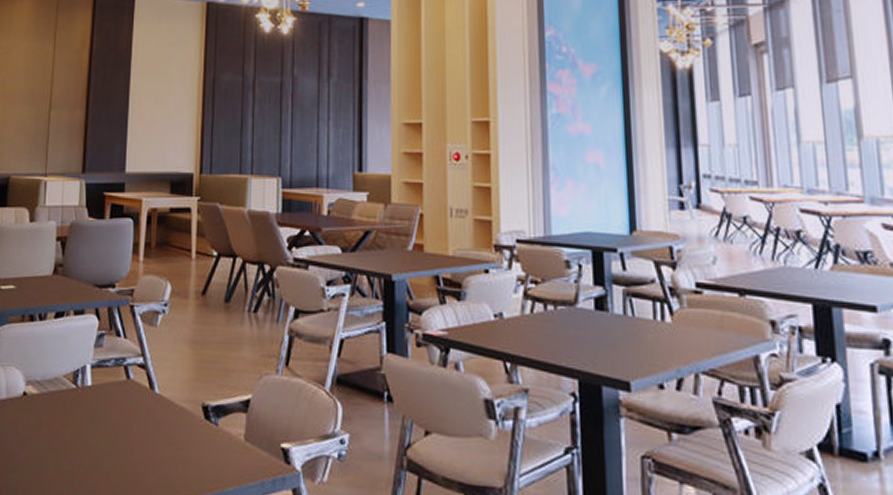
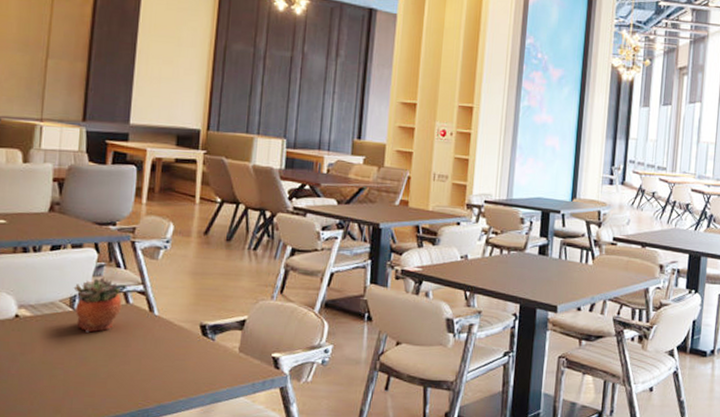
succulent planter: none [76,346,123,414] -> present [73,276,122,333]

